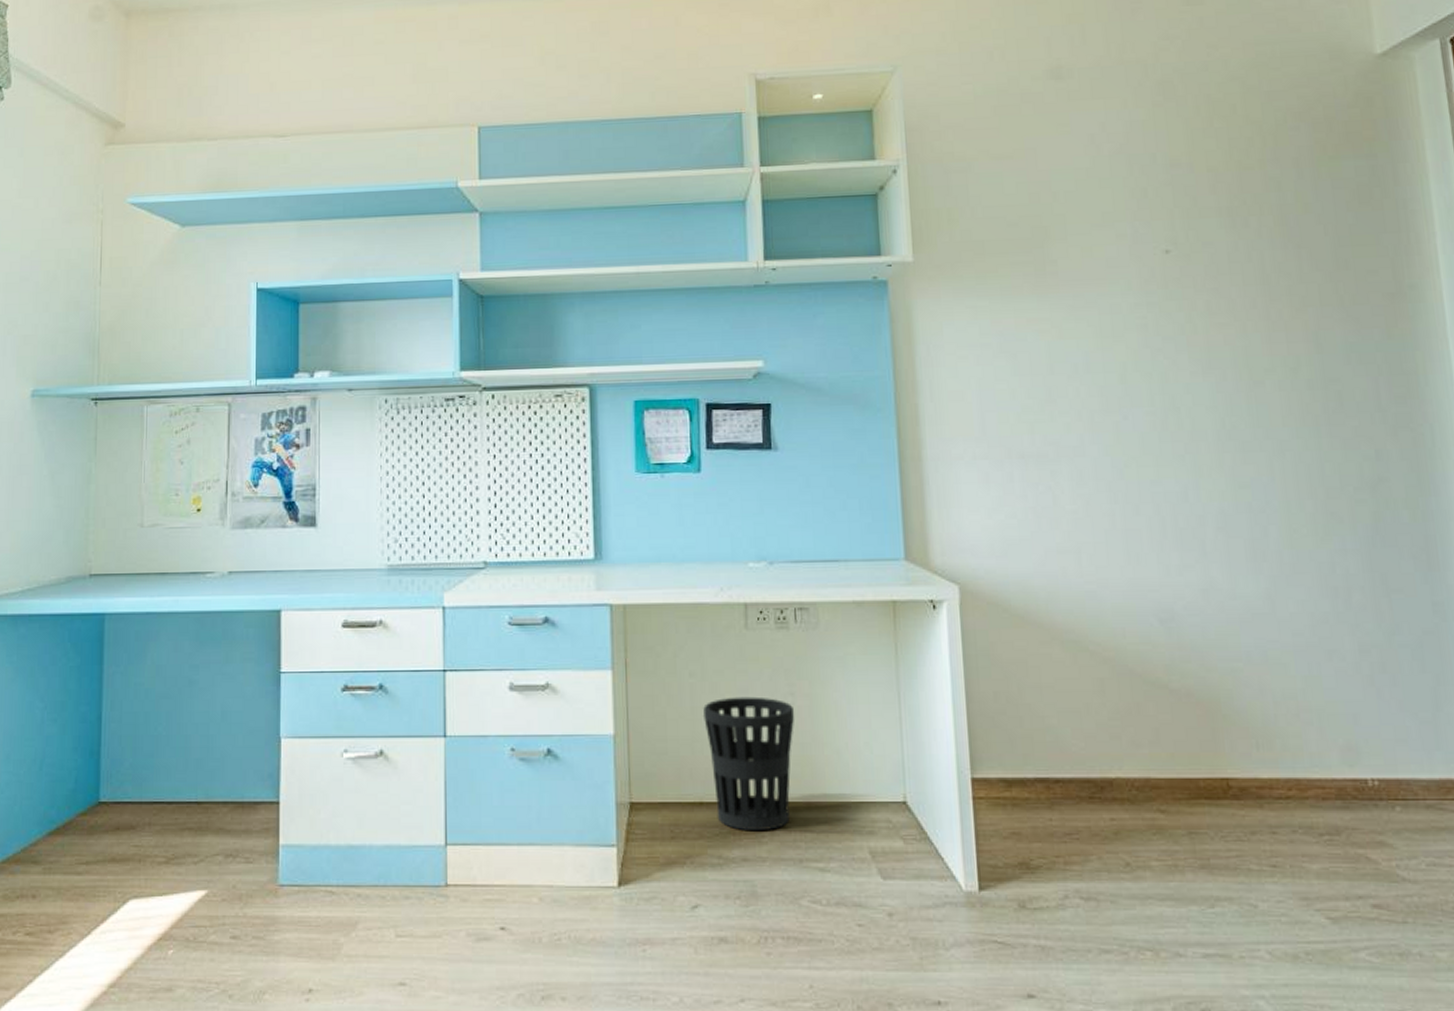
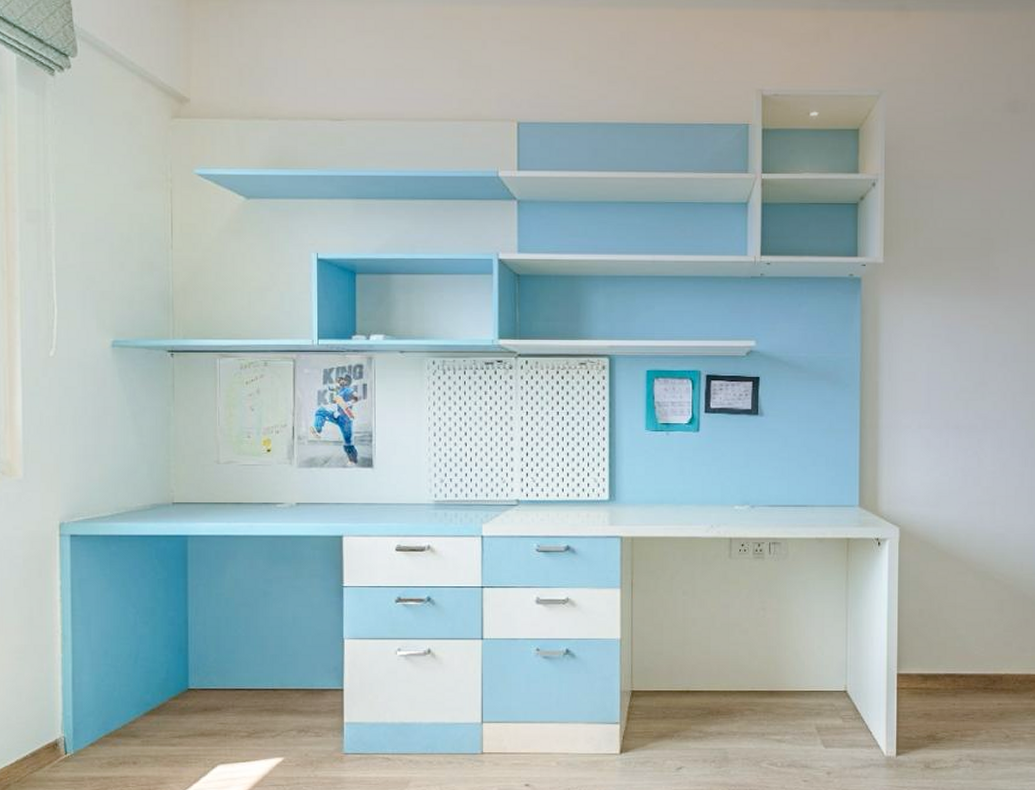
wastebasket: present [703,696,795,832] -> none [693,611,765,713]

